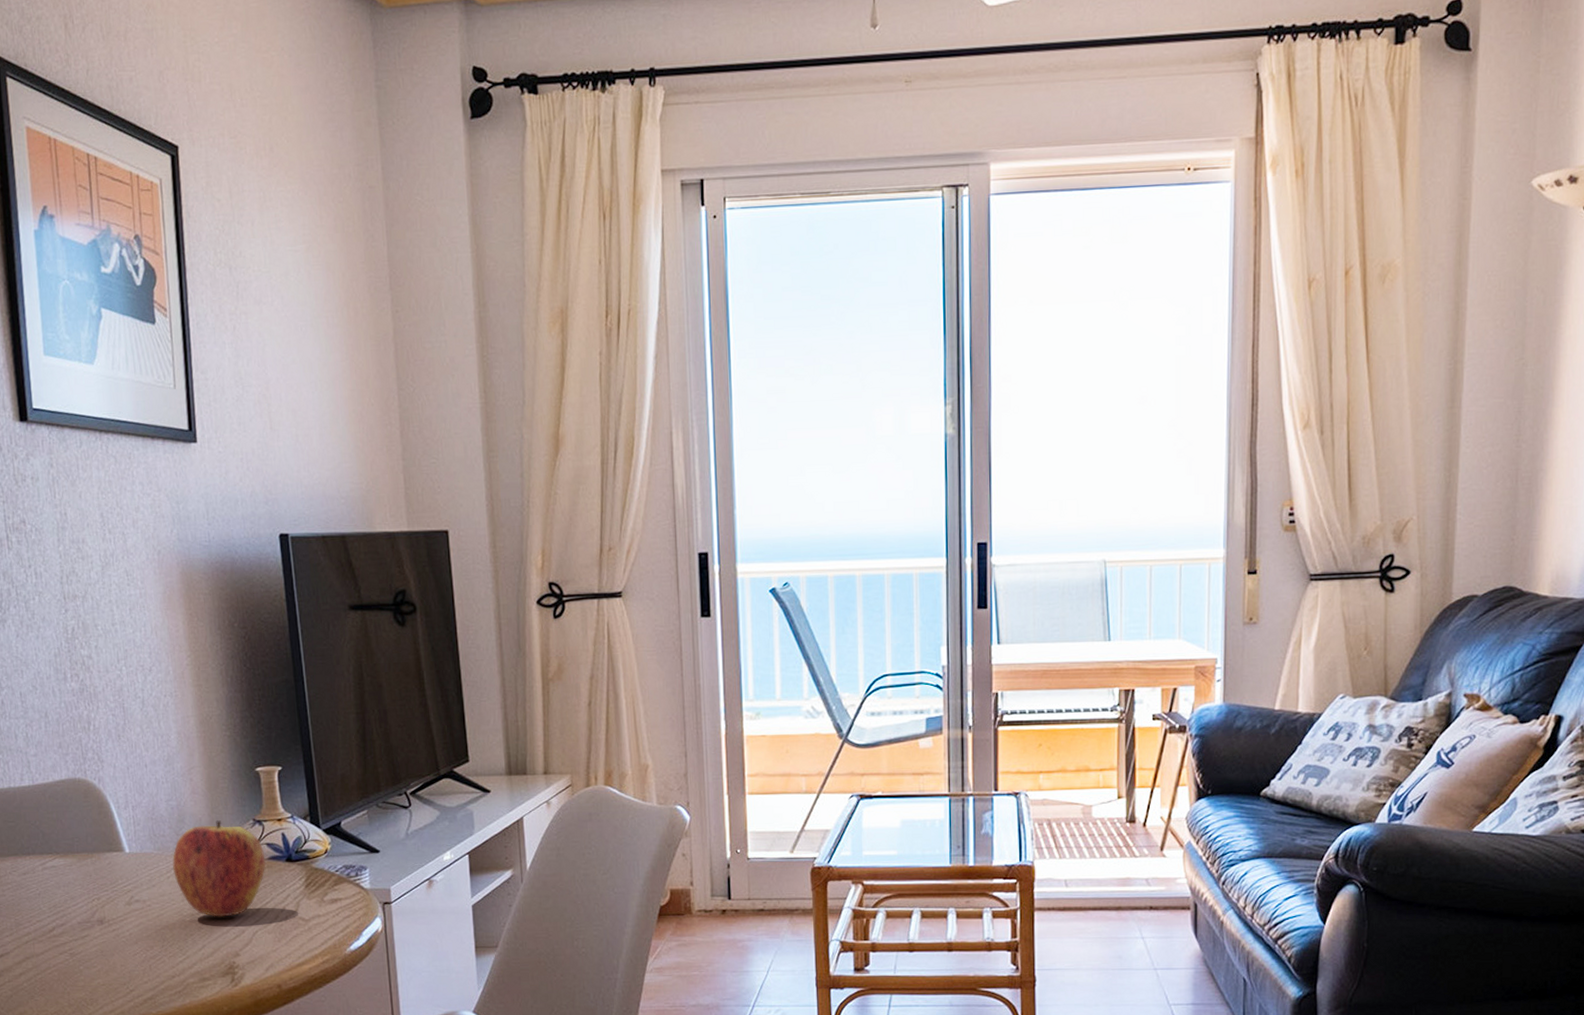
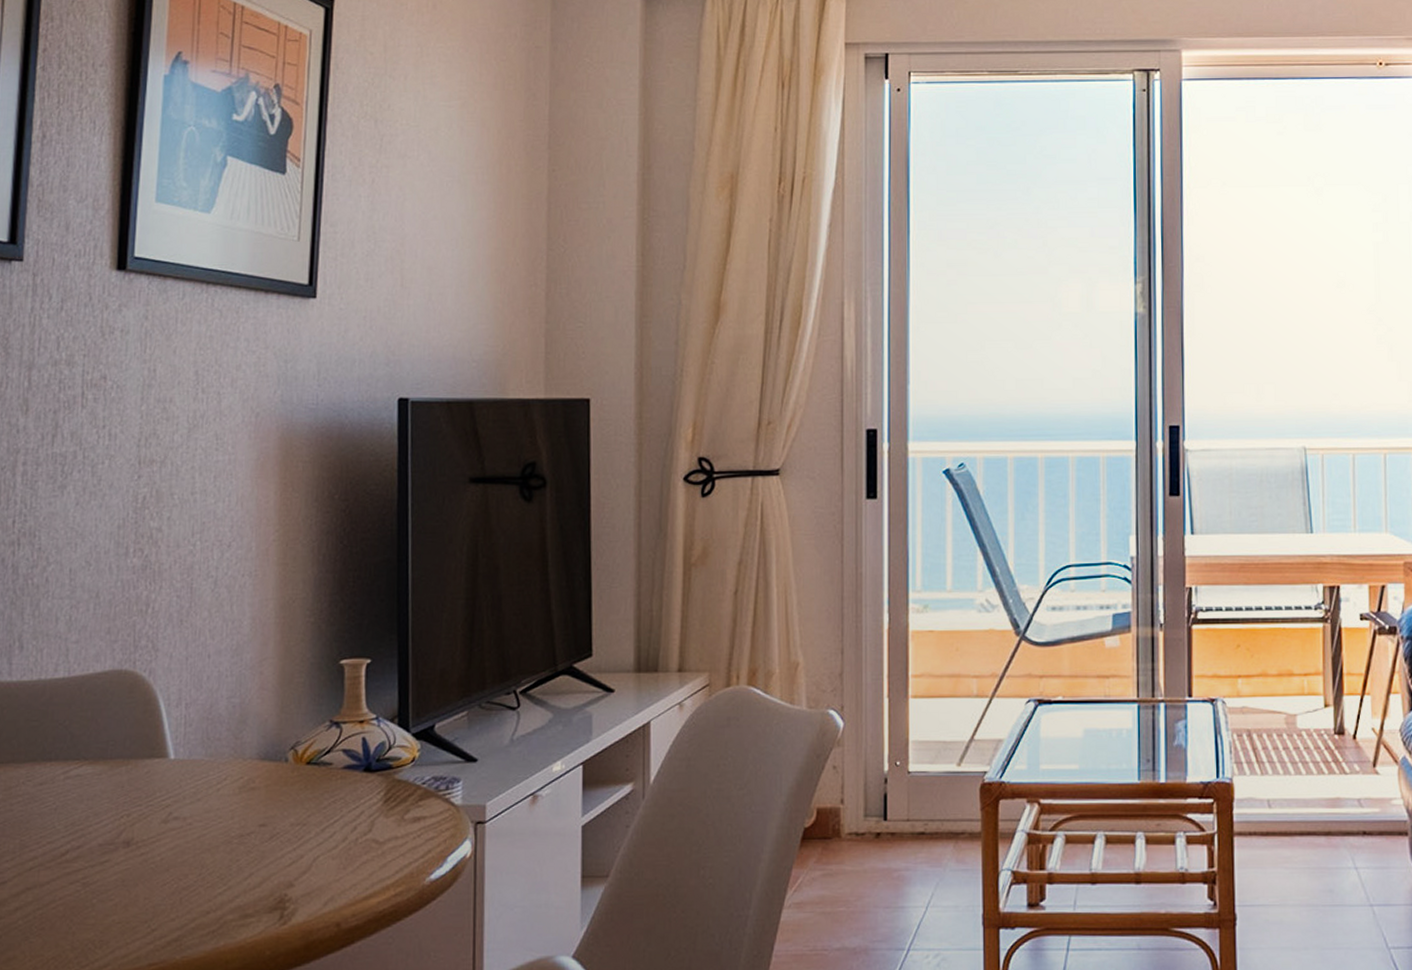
apple: present [172,820,265,917] -> none [224,722,340,839]

